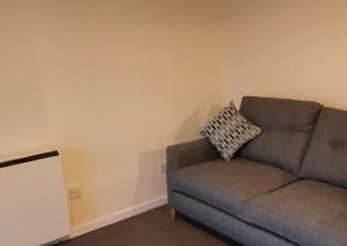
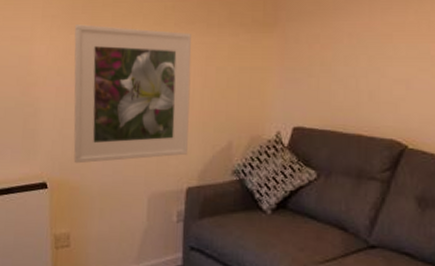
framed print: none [66,23,166,135] -> present [73,24,192,164]

